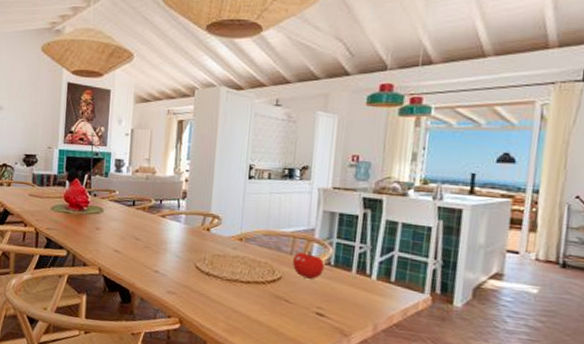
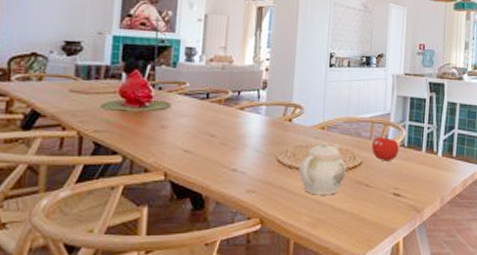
teapot: none [215,253,265,306] -> present [298,142,347,195]

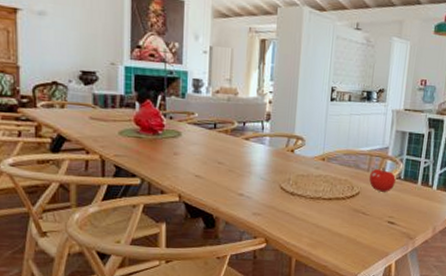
teapot: present [298,142,347,195] -> none [300,172,345,221]

